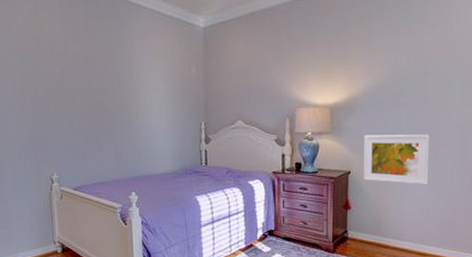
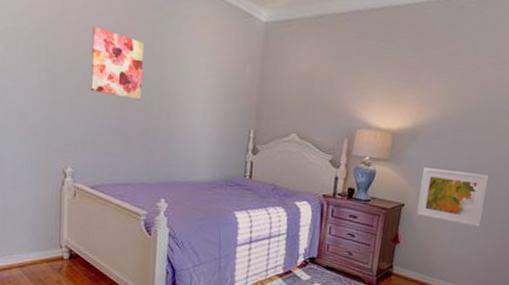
wall art: none [63,54,106,110] -> present [89,26,145,101]

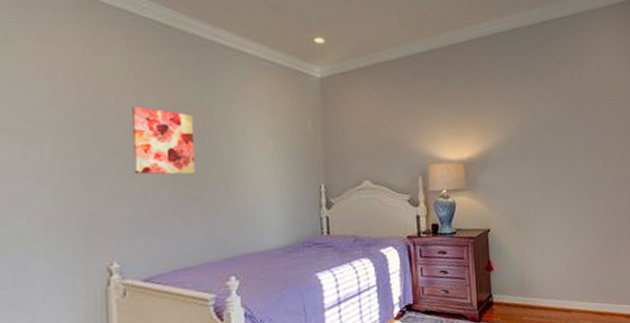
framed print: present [416,167,488,227] -> none [500,186,564,238]

